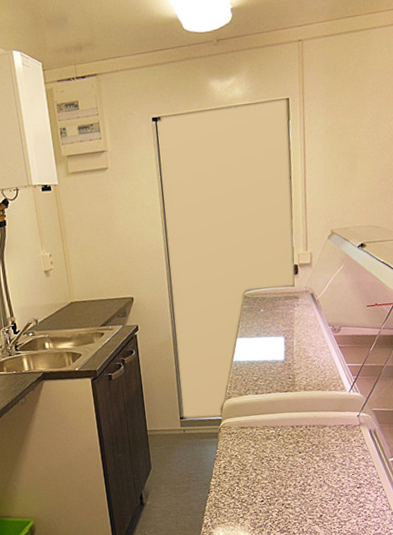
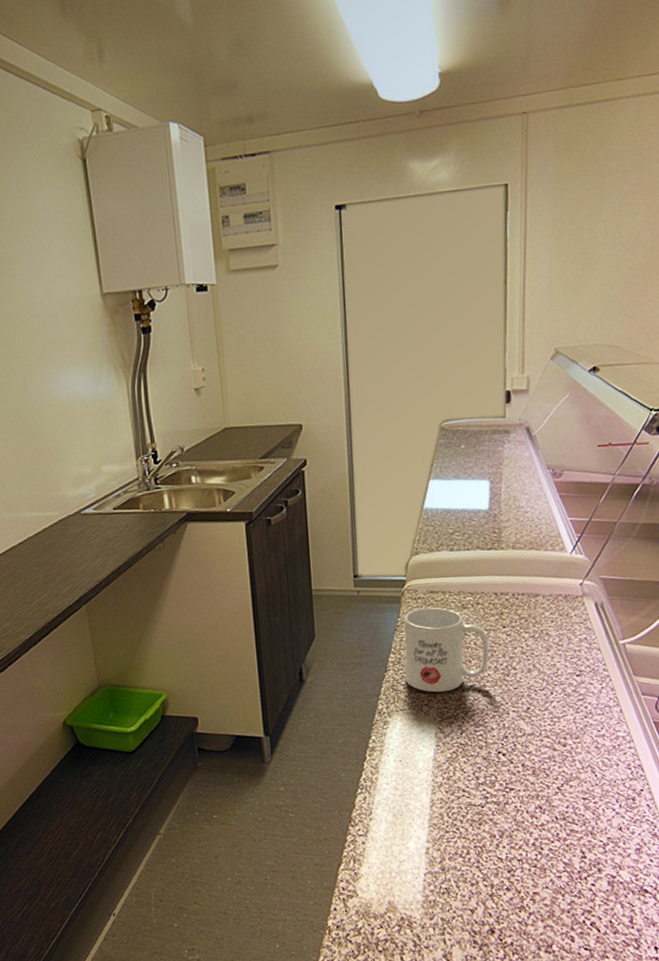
mug: none [221,439,289,508] -> present [404,607,489,693]

